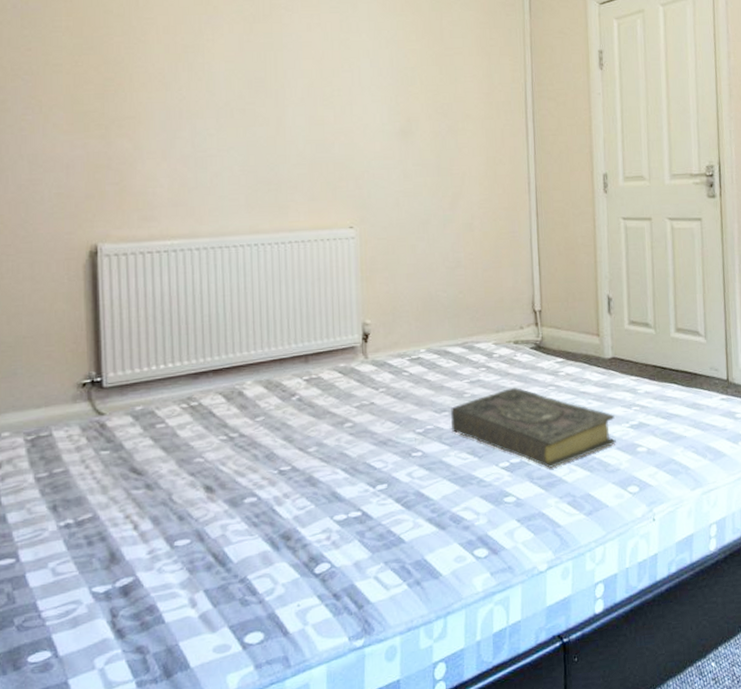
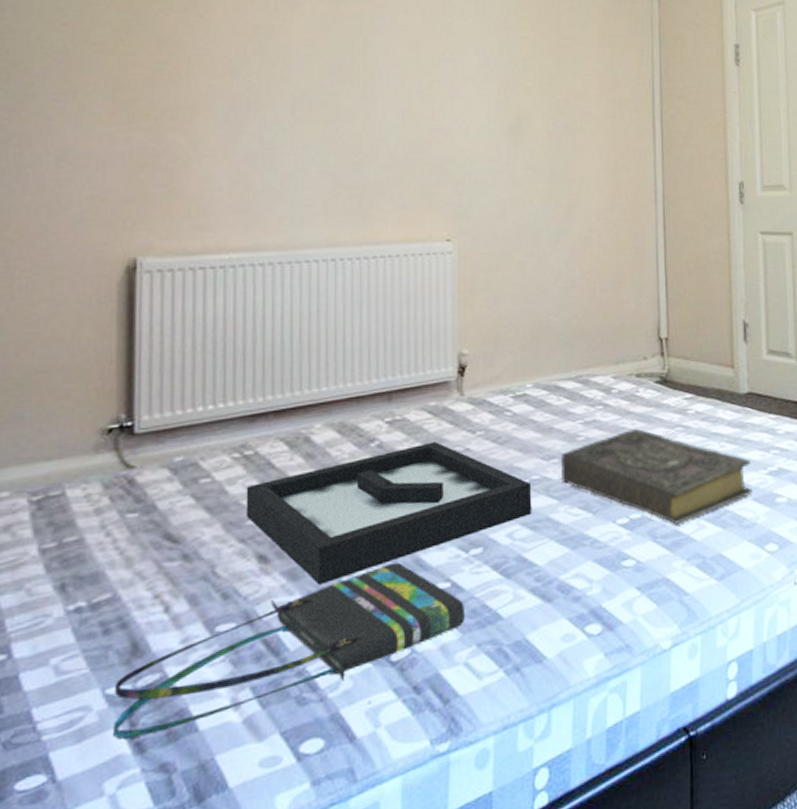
tote bag: none [99,494,373,627] -> present [113,562,464,740]
decorative tray: none [193,396,427,511] -> present [245,442,532,585]

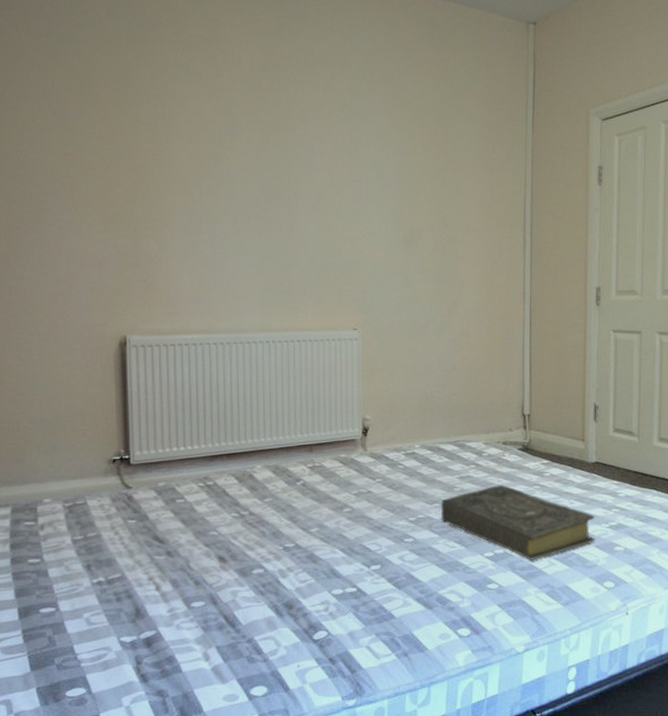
tote bag: present [113,562,464,740] -> none [126,570,367,671]
decorative tray: present [245,442,532,585] -> none [209,484,418,581]

